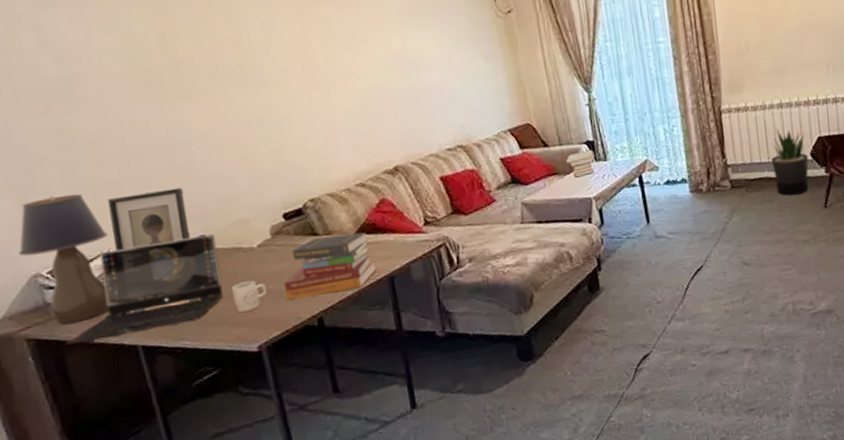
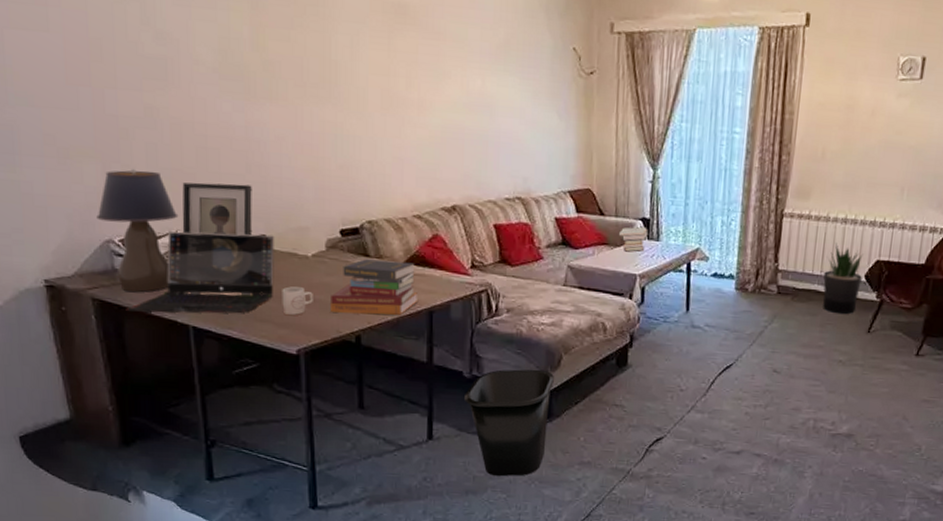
waste bin: none [441,311,534,432] -> present [464,369,555,477]

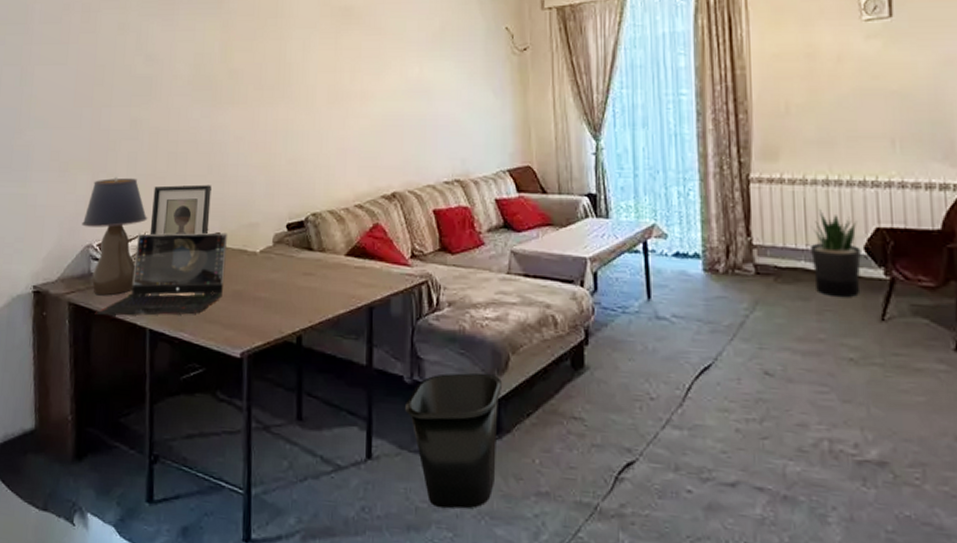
mug: present [282,286,315,315] -> none [230,285,260,315]
books: present [331,259,417,315] -> none [274,253,358,313]
books: present [619,226,648,252] -> none [564,203,596,233]

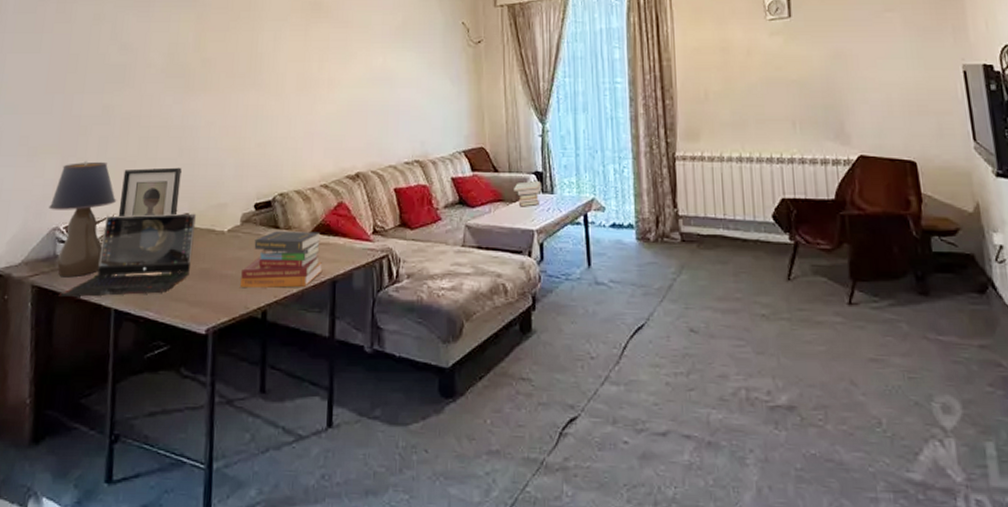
books: none [274,253,358,313] -> present [240,231,322,288]
waste bin: present [405,372,503,509] -> none [365,340,457,472]
books: none [564,203,596,233] -> present [514,180,542,207]
planter: present [811,209,861,297] -> none [728,183,770,260]

